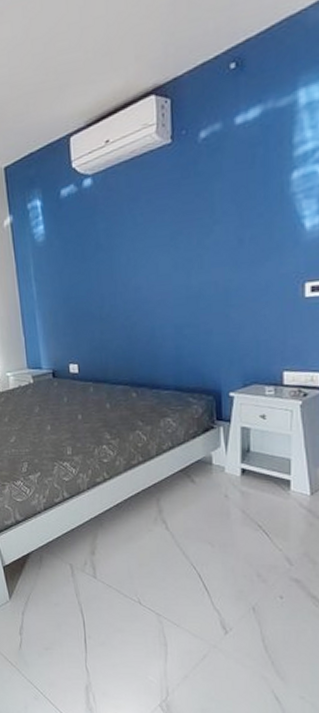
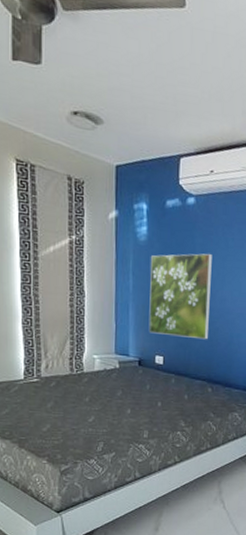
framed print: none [51,237,125,341] -> present [148,253,212,340]

